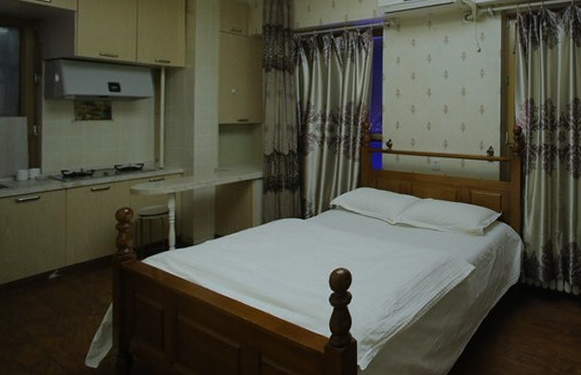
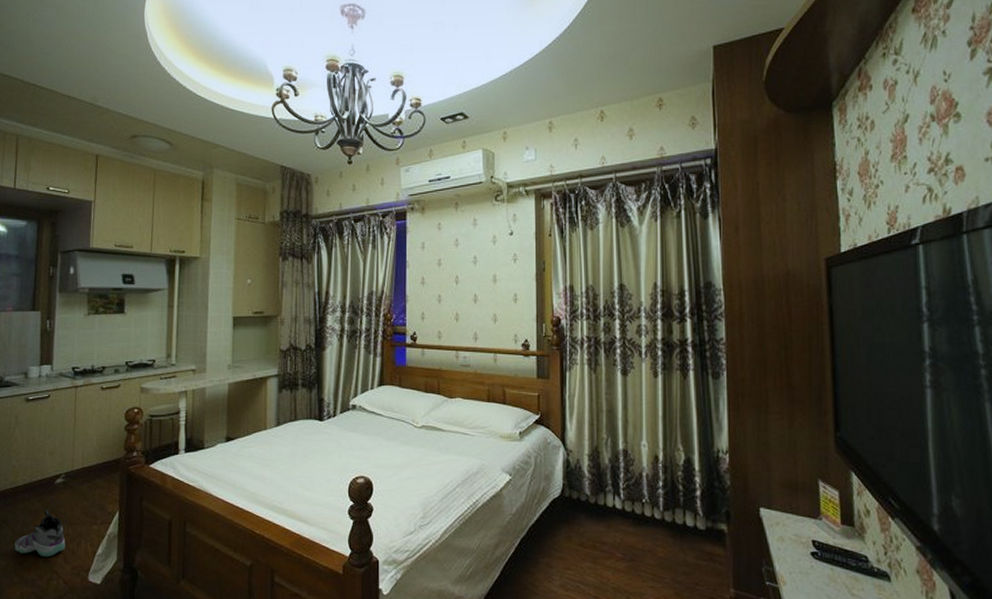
sneaker: none [10,303,62,346] -> present [14,510,66,558]

